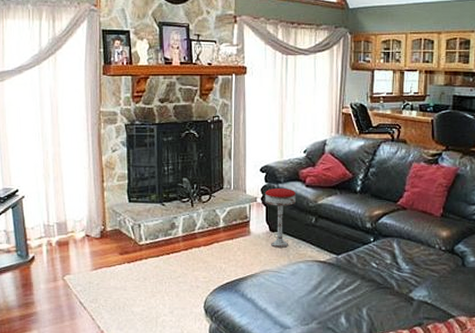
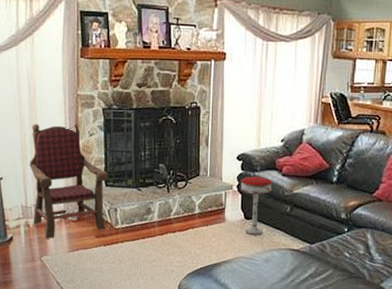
armchair: none [52,138,132,257] -> present [29,121,109,239]

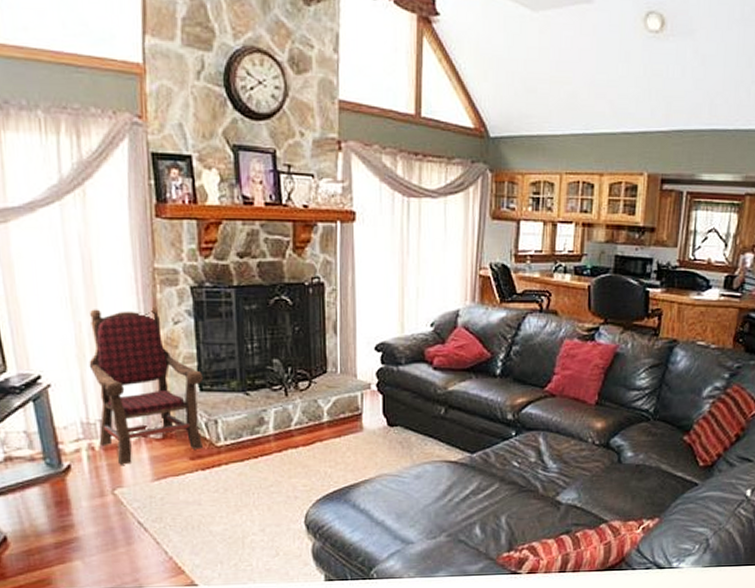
bar stool: present [240,176,273,235] -> none [380,370,422,446]

